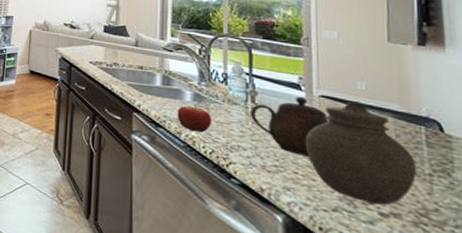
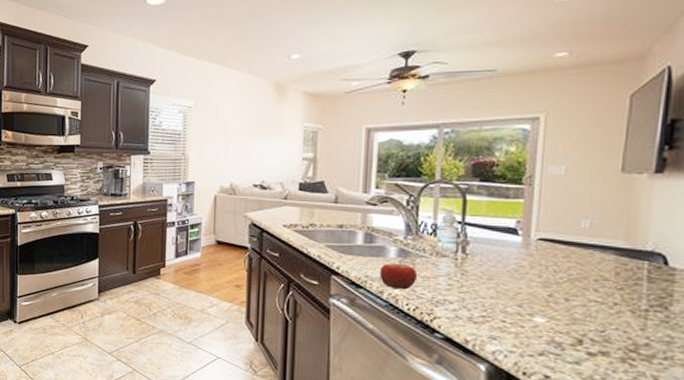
teapot: present [251,96,329,157] -> none [460,241,545,304]
jar: present [305,101,417,206] -> none [516,241,634,345]

